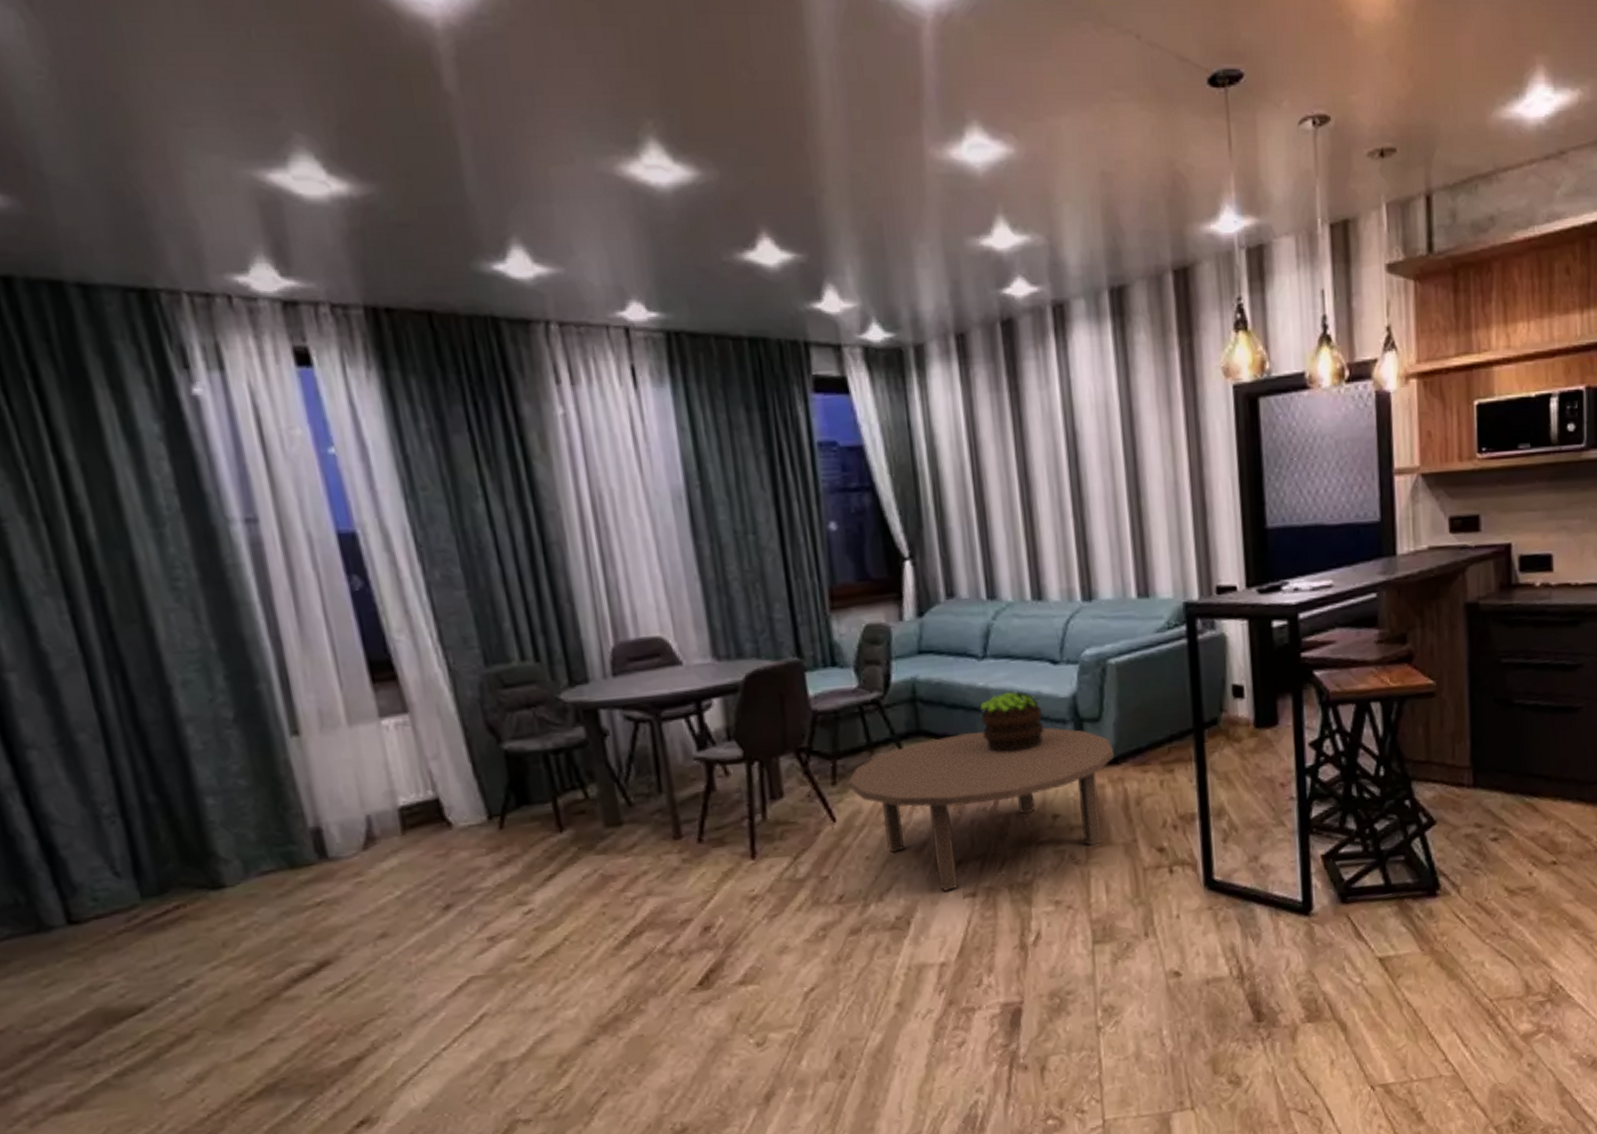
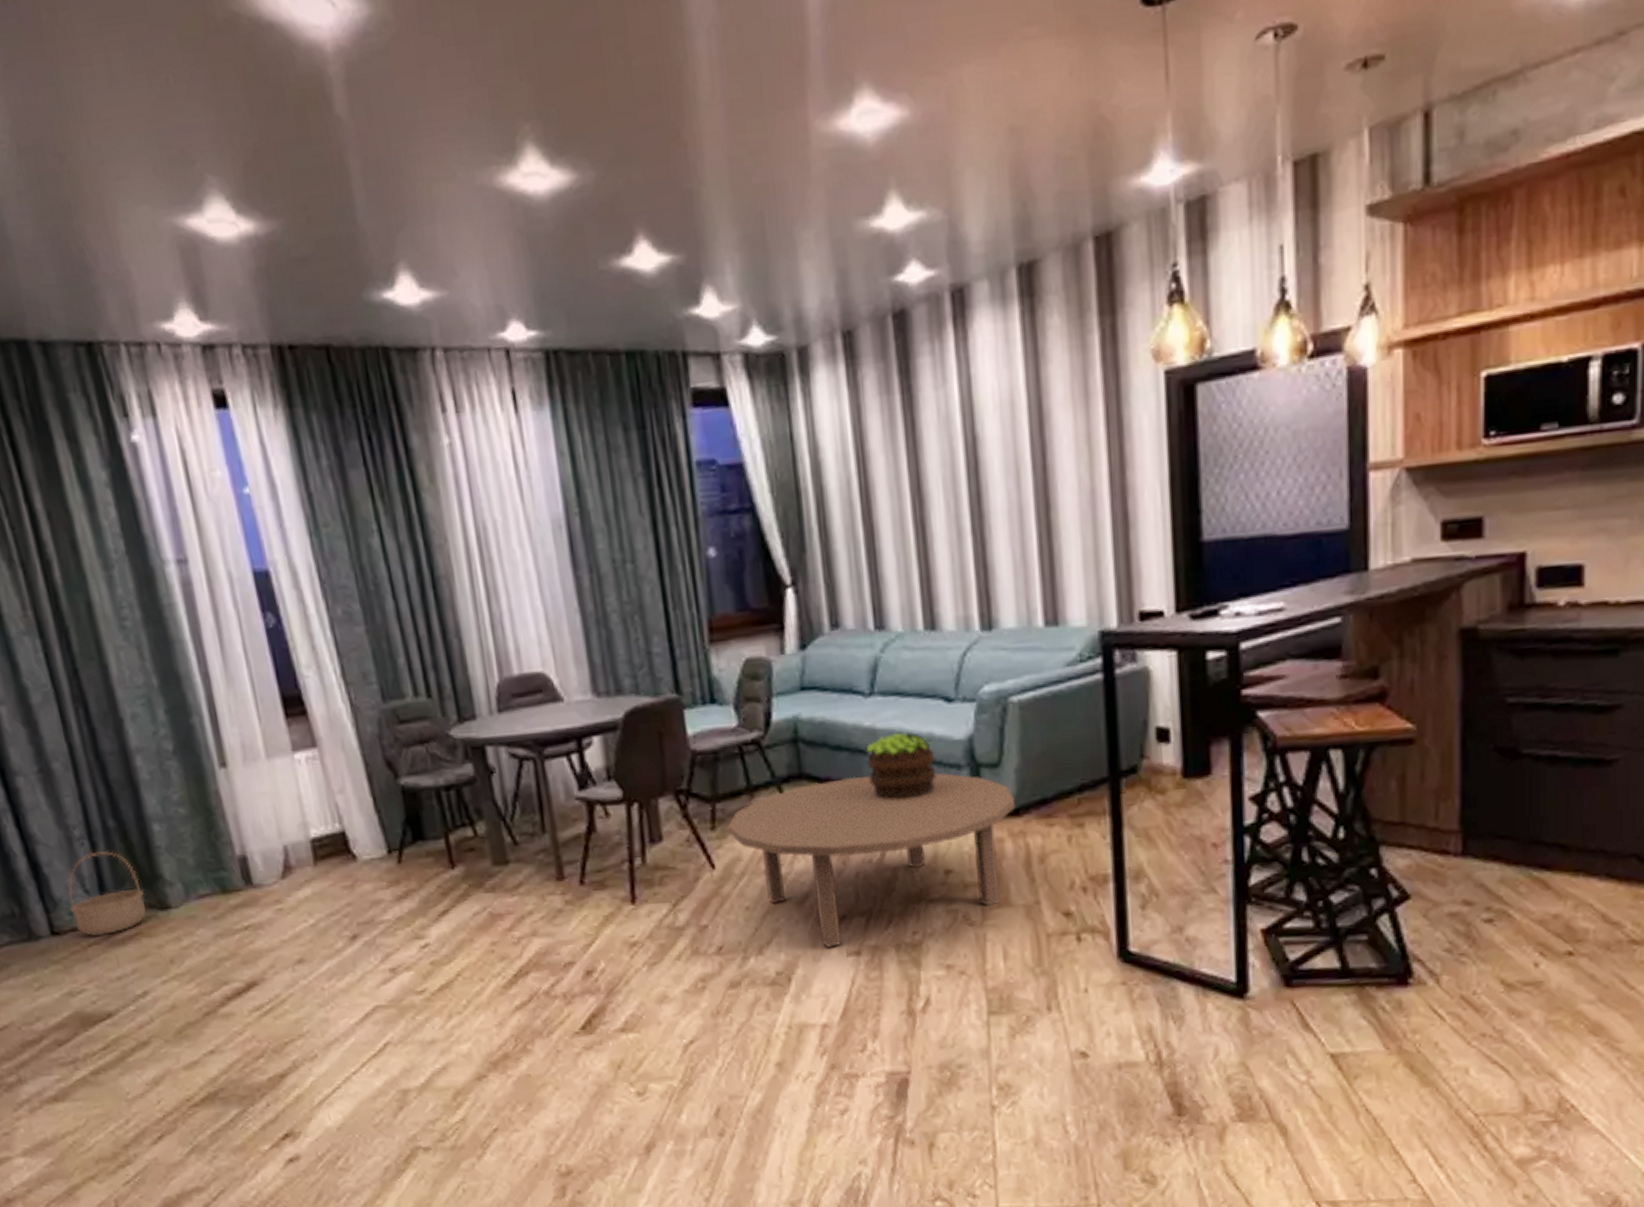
basket: none [92,828,194,924] -> present [67,851,146,937]

